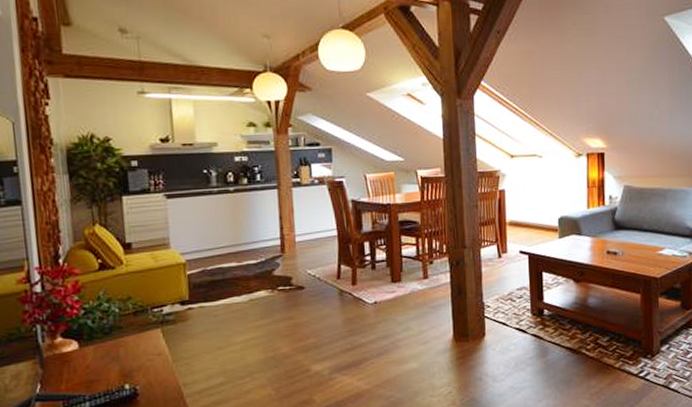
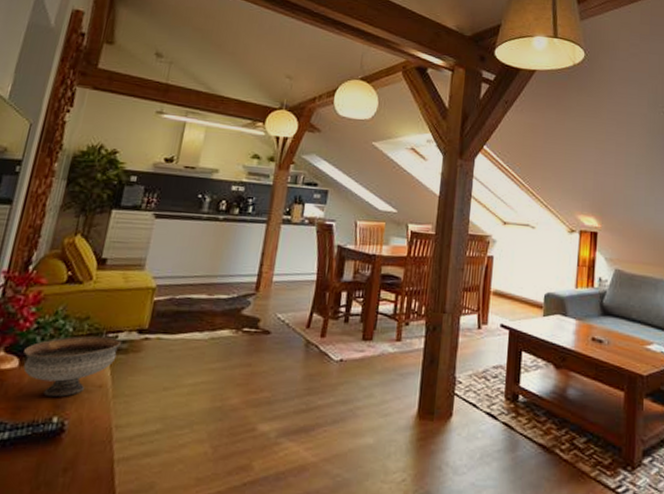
bowl: none [79,311,168,369] -> present [23,335,122,397]

